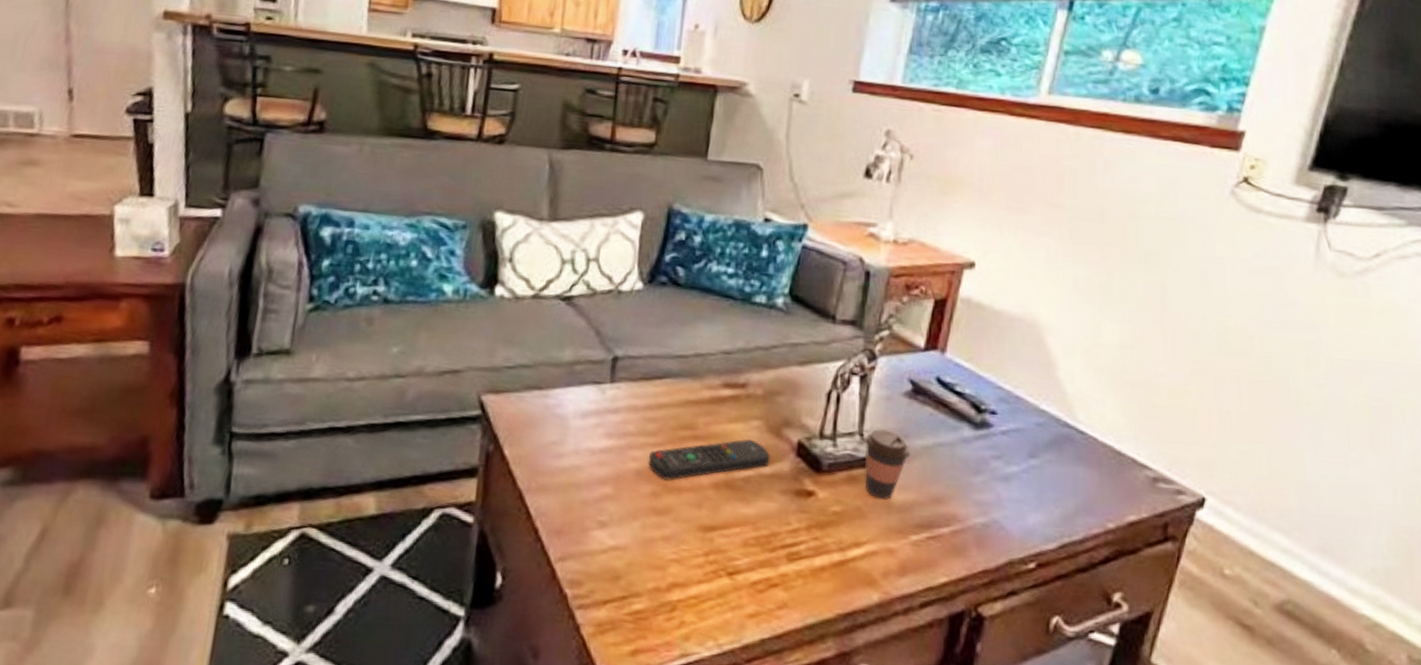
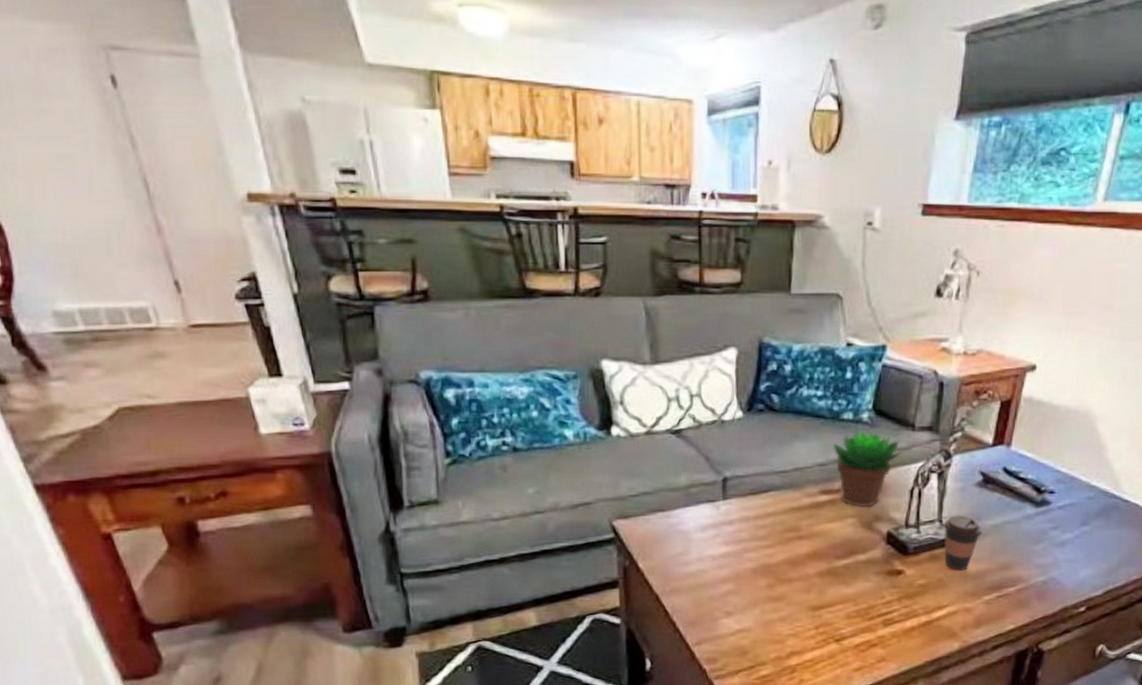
remote control: present [649,439,771,480] -> none [763,535,865,574]
succulent plant: none [741,316,820,409] -> present [833,430,902,508]

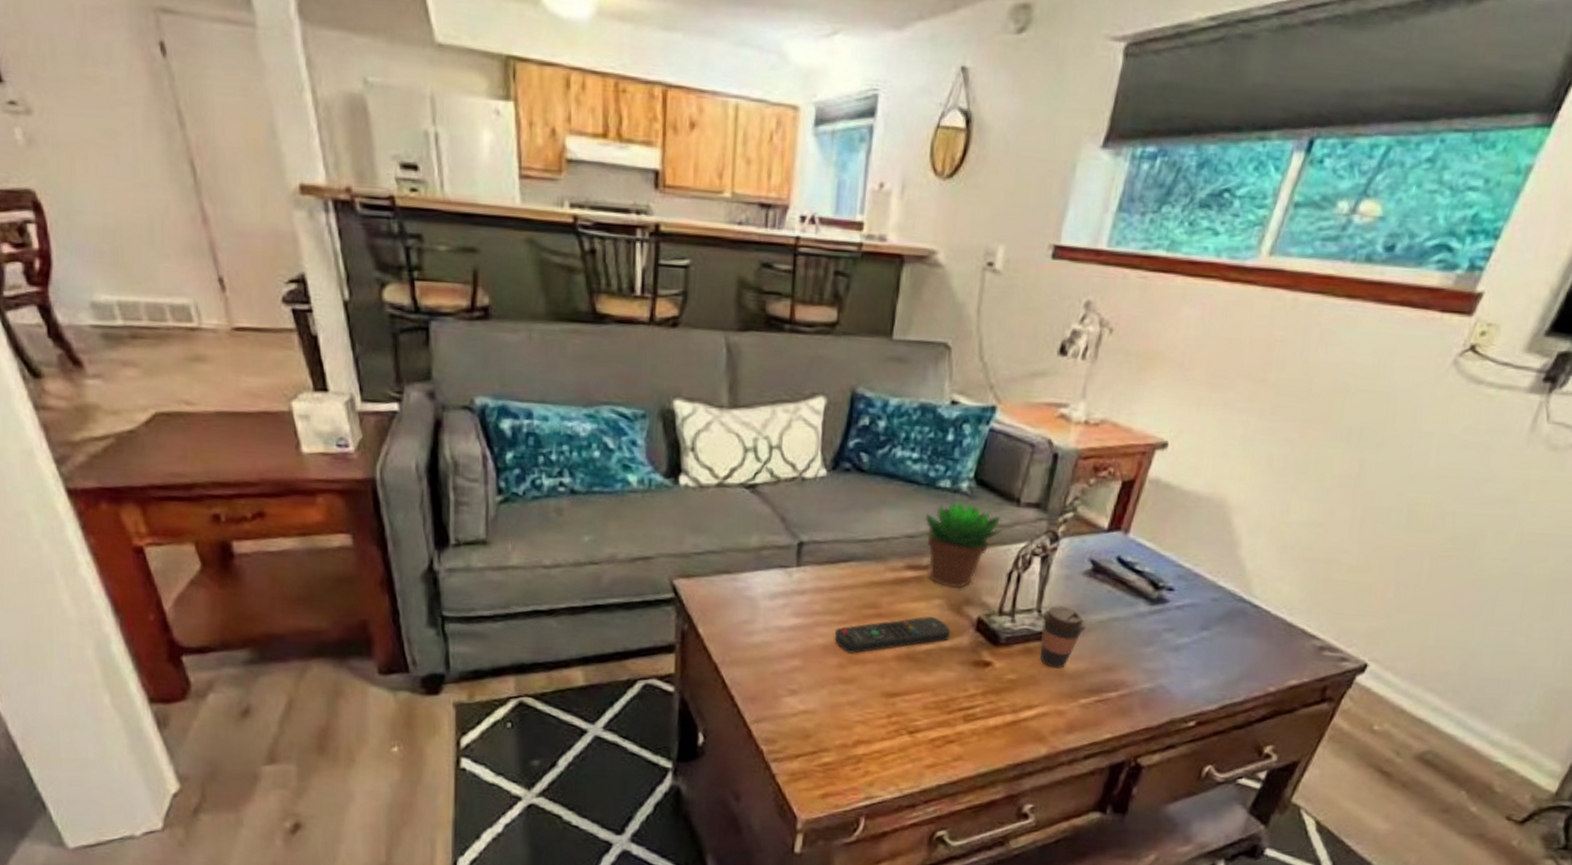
remote control: none [763,535,865,574] -> present [835,617,951,654]

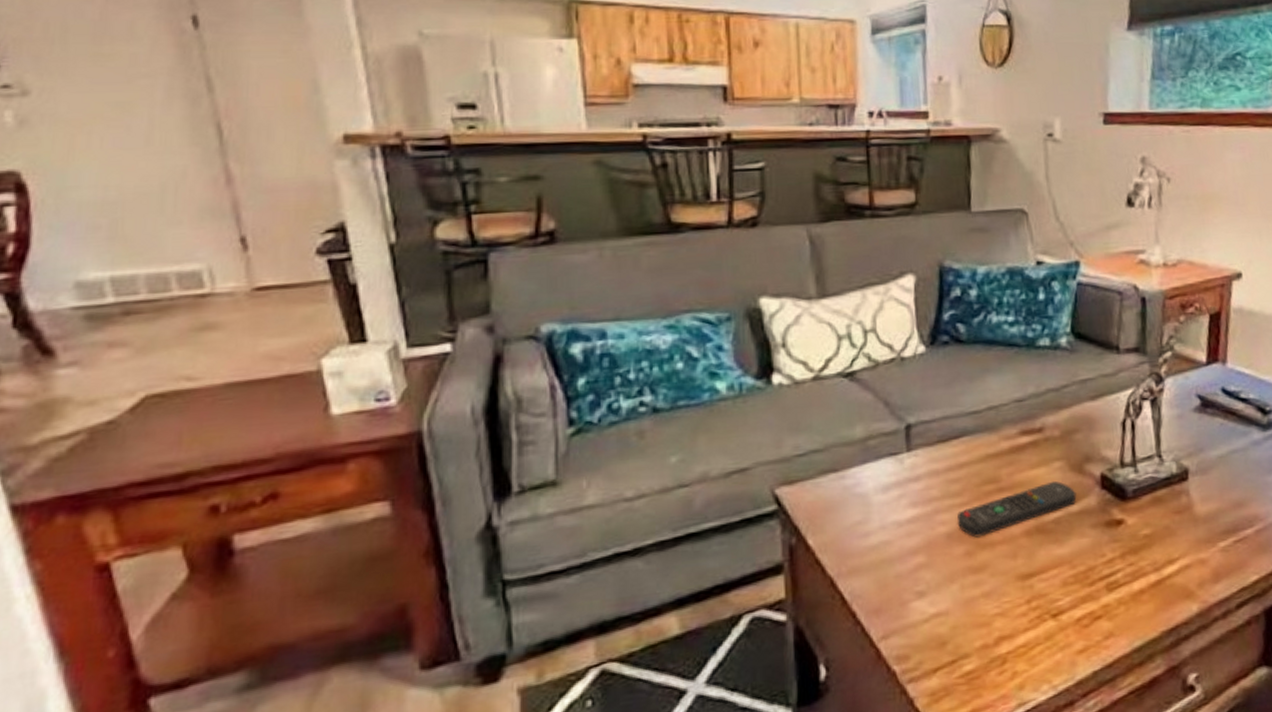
succulent plant: present [924,500,1003,589] -> none [1030,356,1109,447]
coffee cup: present [1040,606,1087,668] -> none [1162,447,1208,514]

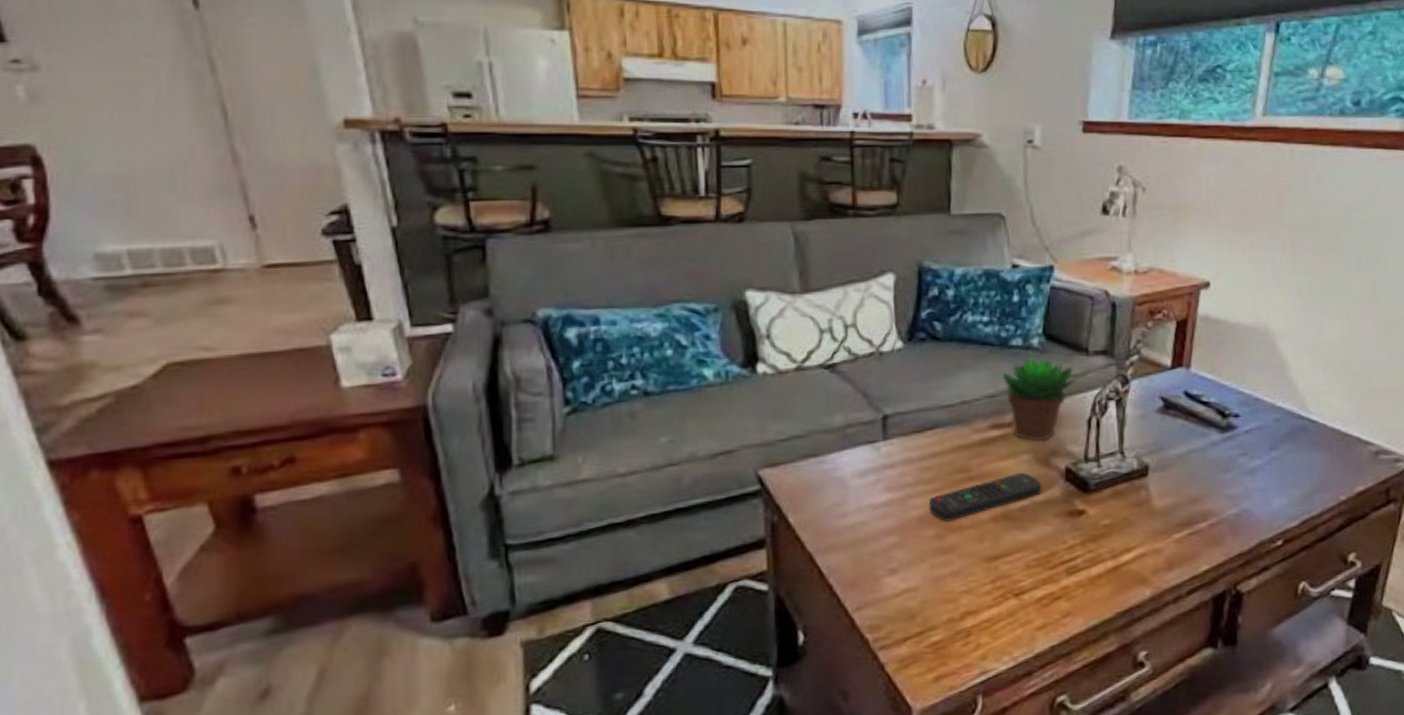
succulent plant: none [1030,356,1109,447] -> present [1002,356,1077,442]

